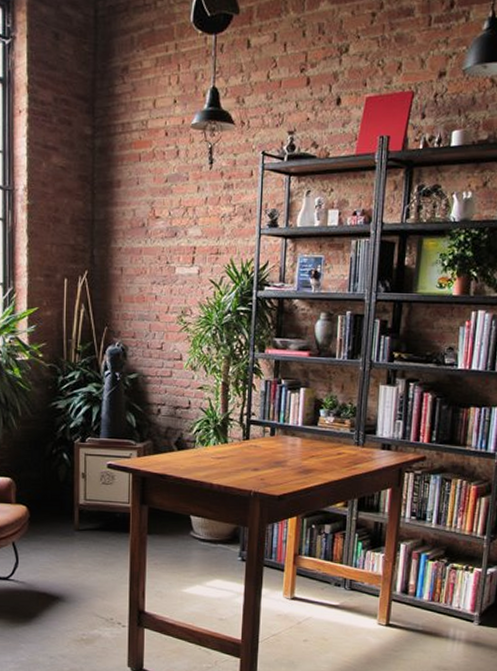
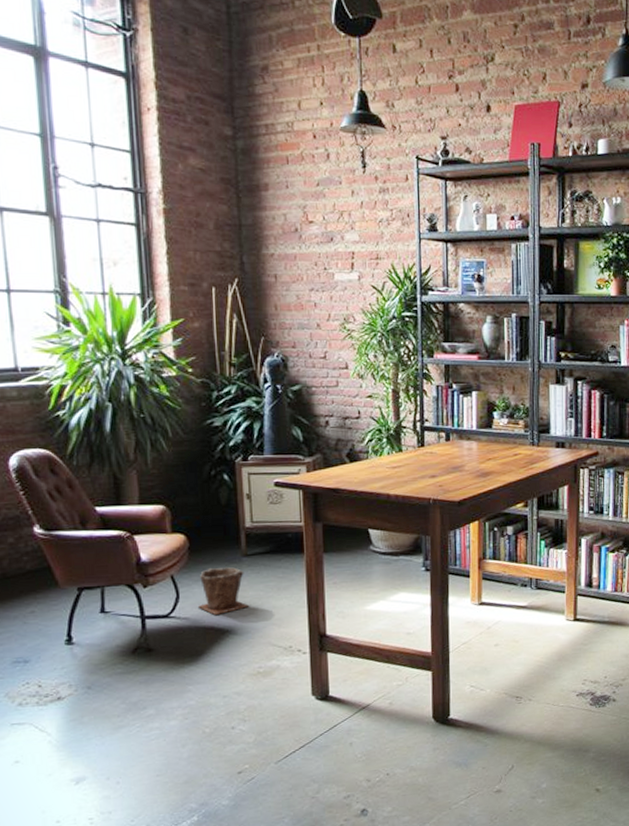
plant pot: none [33,538,77,582] -> present [197,567,249,615]

